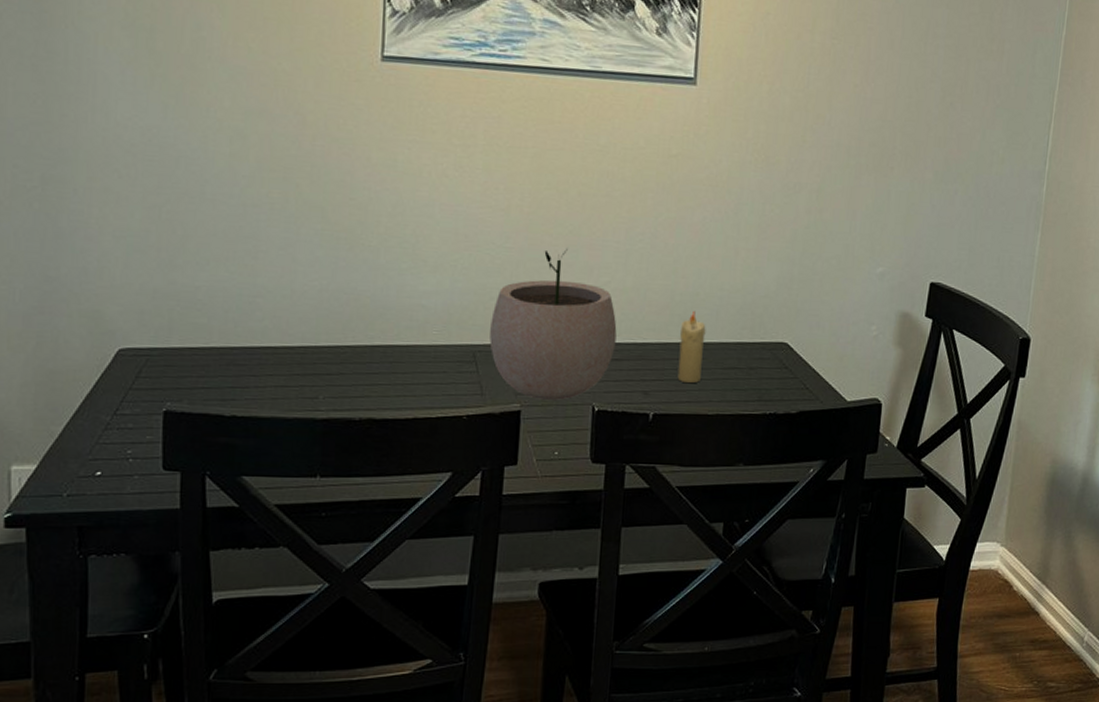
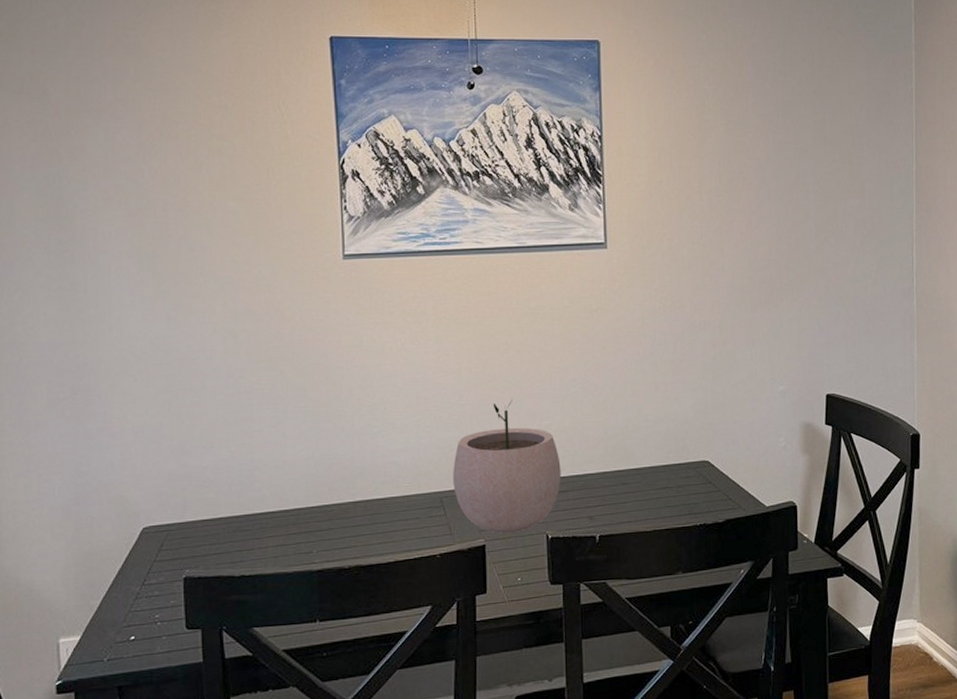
candle: present [677,310,706,384] -> none [616,441,637,506]

